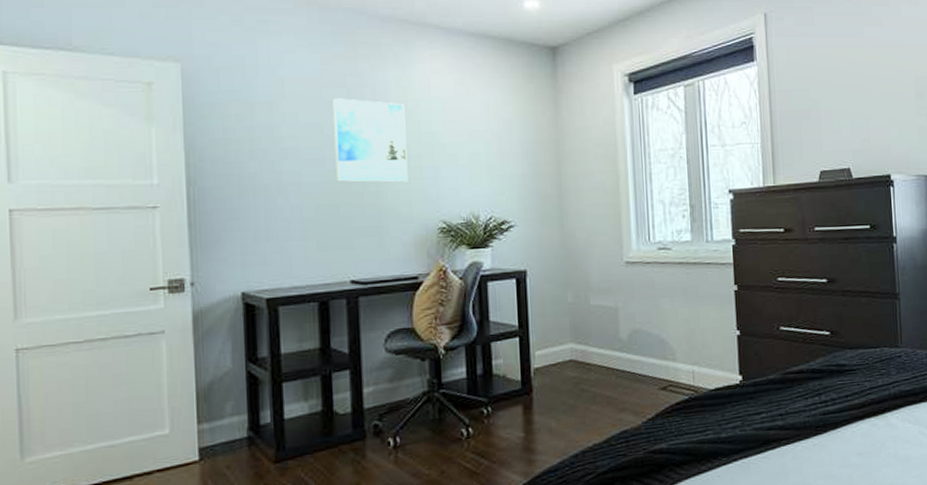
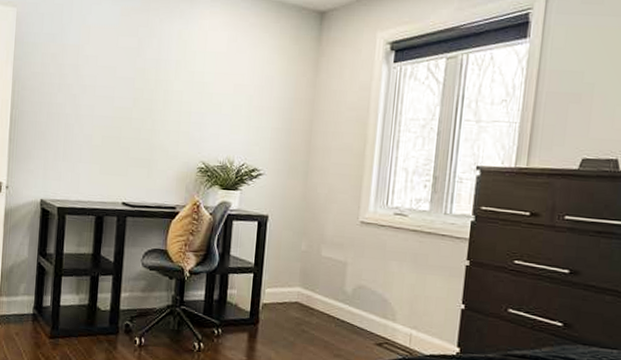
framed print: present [332,98,408,183] -> none [120,46,184,124]

